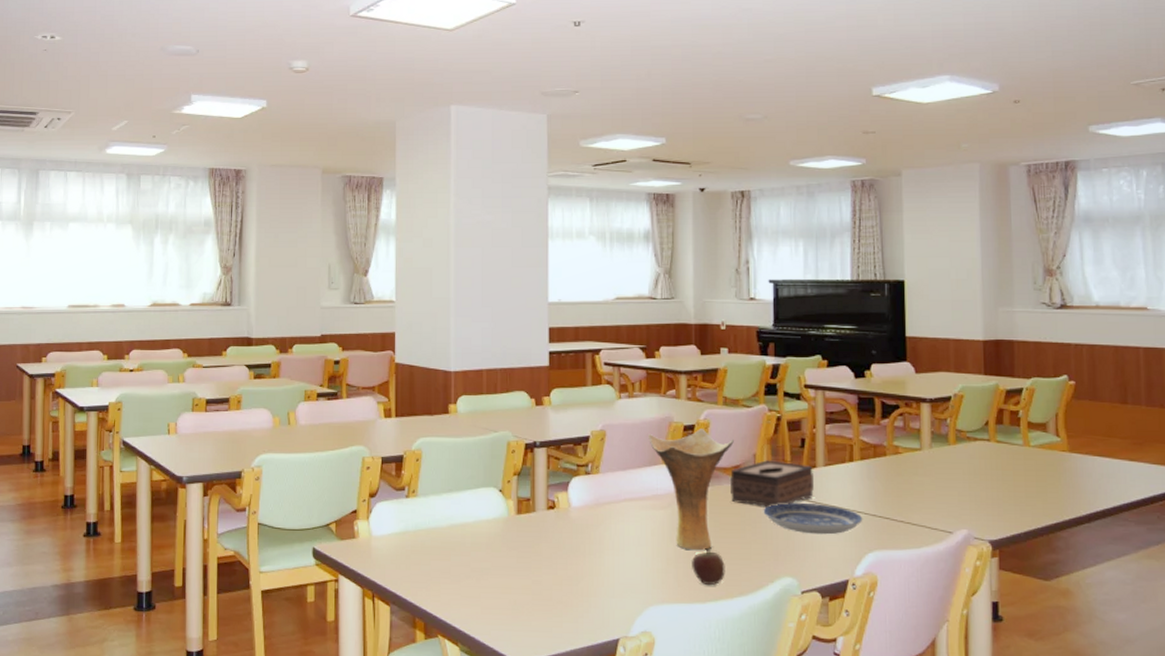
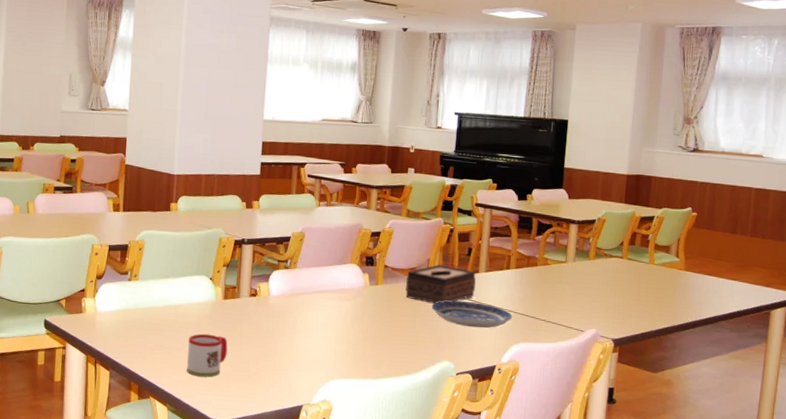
mug: none [479,556,525,609] -> present [187,333,228,377]
vase: present [648,429,734,551] -> none [341,235,412,337]
apple: present [691,547,725,586] -> none [367,334,396,366]

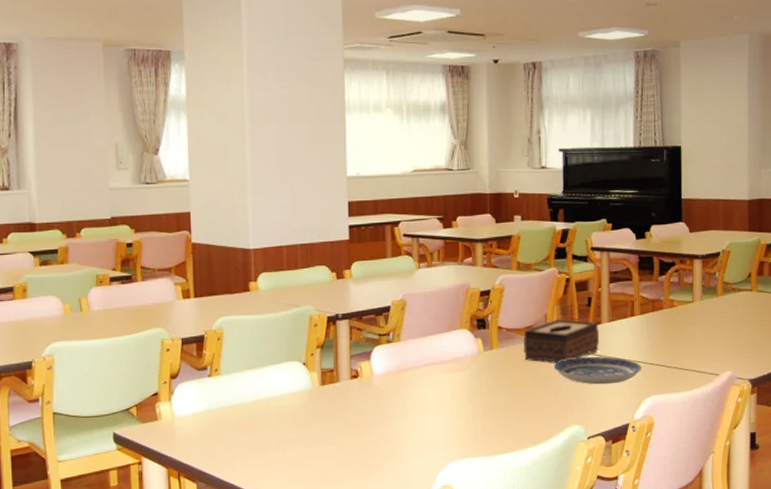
mug: present [187,333,228,377] -> none [285,427,331,477]

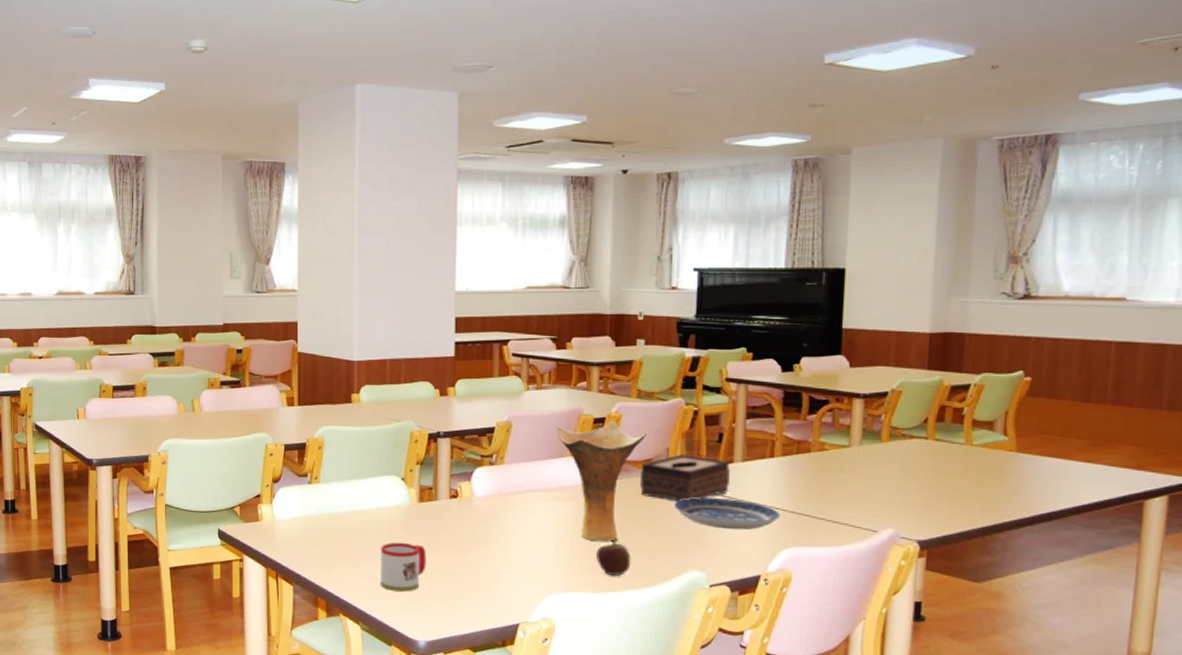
mug: none [285,427,331,477] -> present [380,542,427,592]
vase: none [447,293,527,408] -> present [556,422,646,543]
apple: none [488,403,519,439] -> present [595,539,631,577]

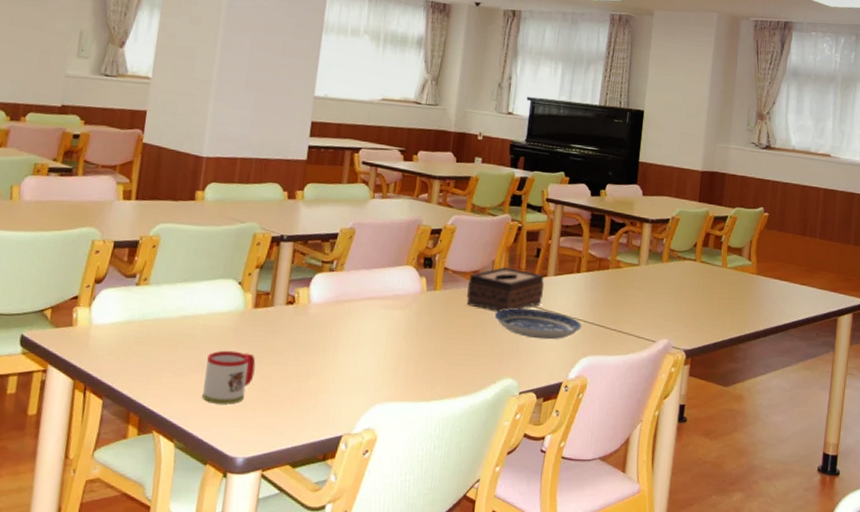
vase: present [556,422,646,543] -> none [396,233,476,351]
apple: present [595,539,631,577] -> none [421,348,453,385]

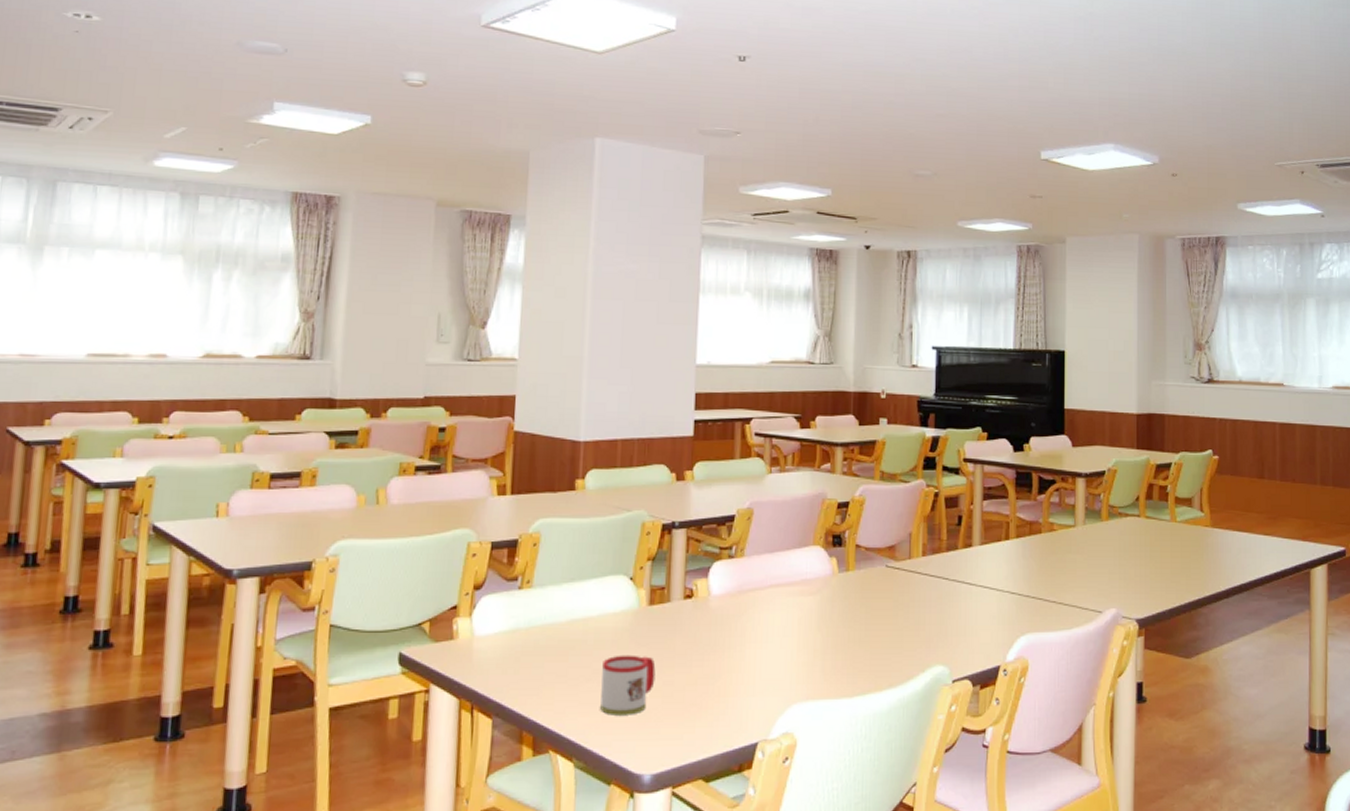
tissue box: present [466,266,545,312] -> none [884,538,969,591]
plate: present [494,308,582,340] -> none [917,585,1017,618]

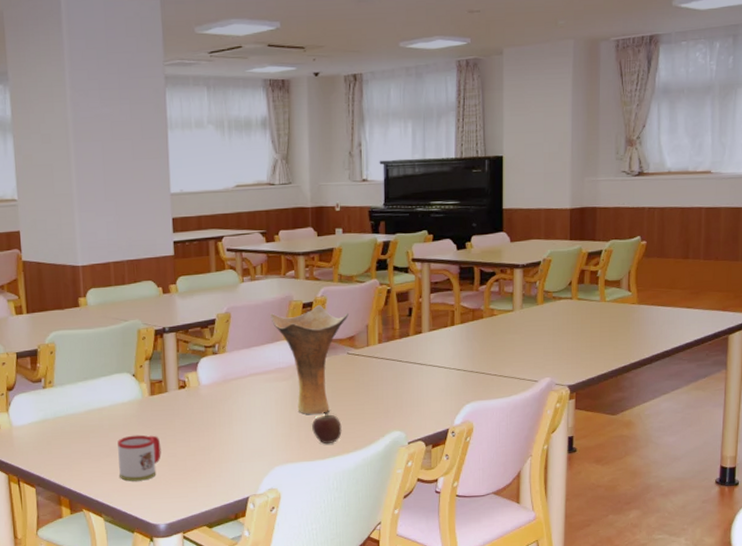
vase: none [799,506,889,640] -> present [270,305,348,415]
apple: none [839,636,875,678] -> present [311,411,342,444]

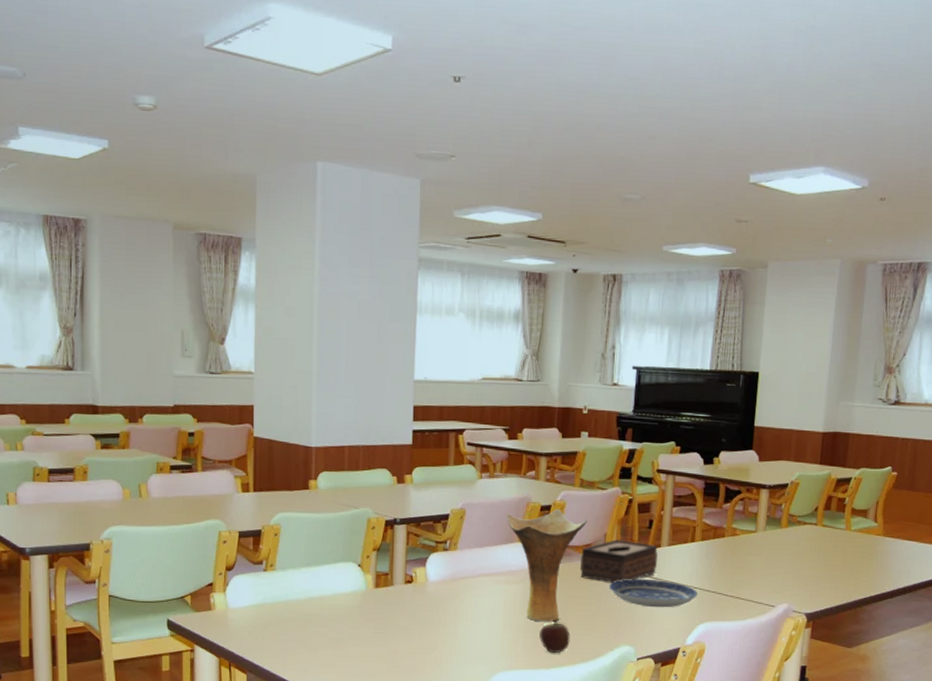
mug: present [118,434,161,481] -> none [336,627,382,676]
tissue box: none [346,328,420,372] -> present [580,538,658,583]
plate: none [375,365,462,392] -> present [609,579,698,608]

